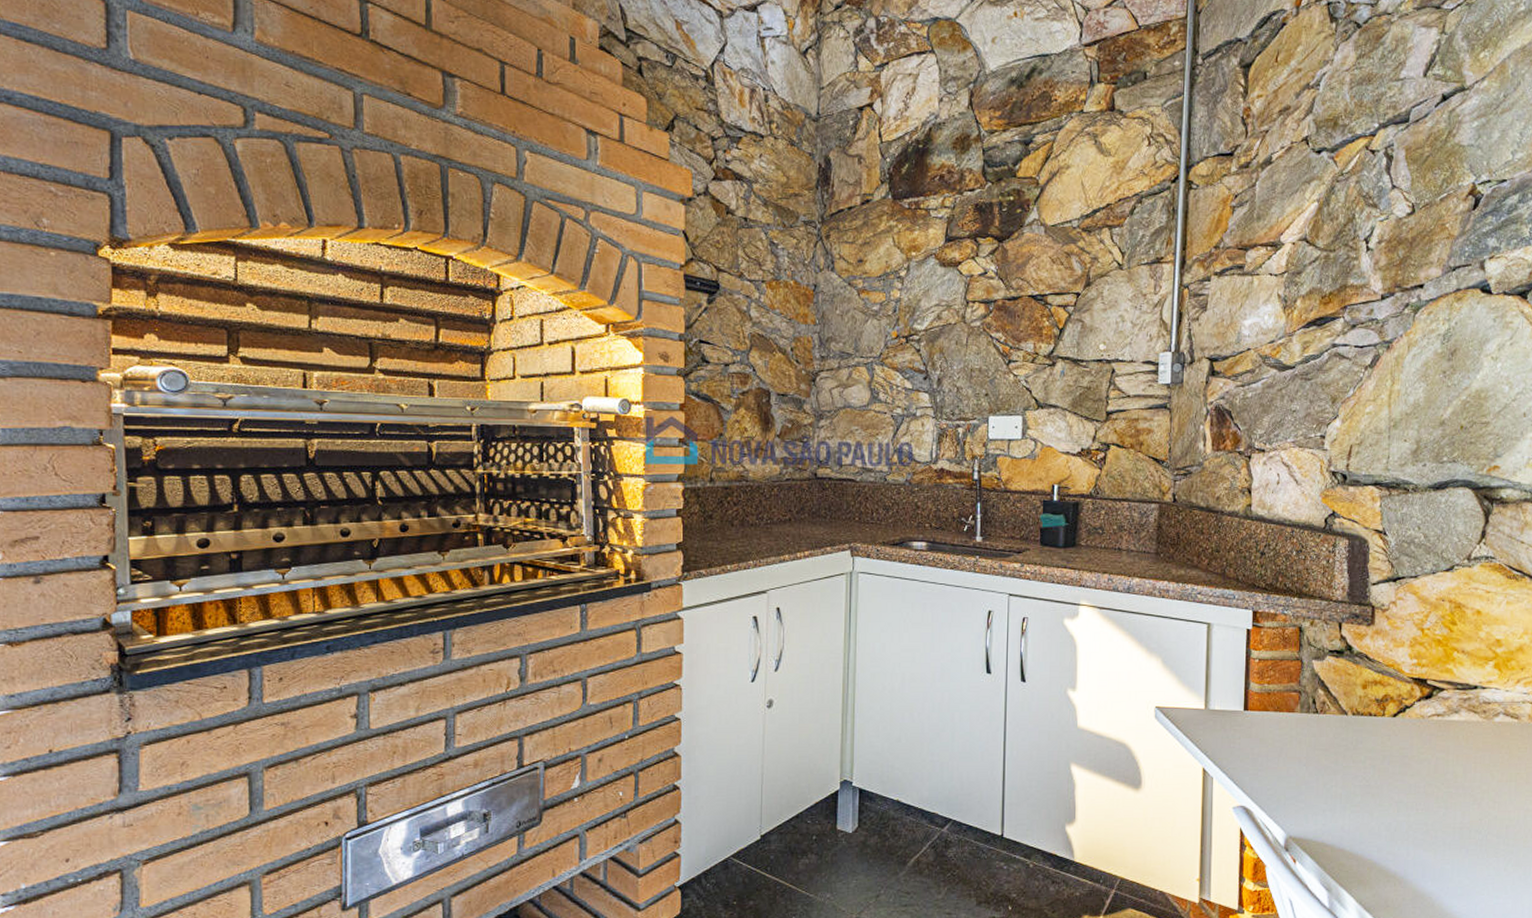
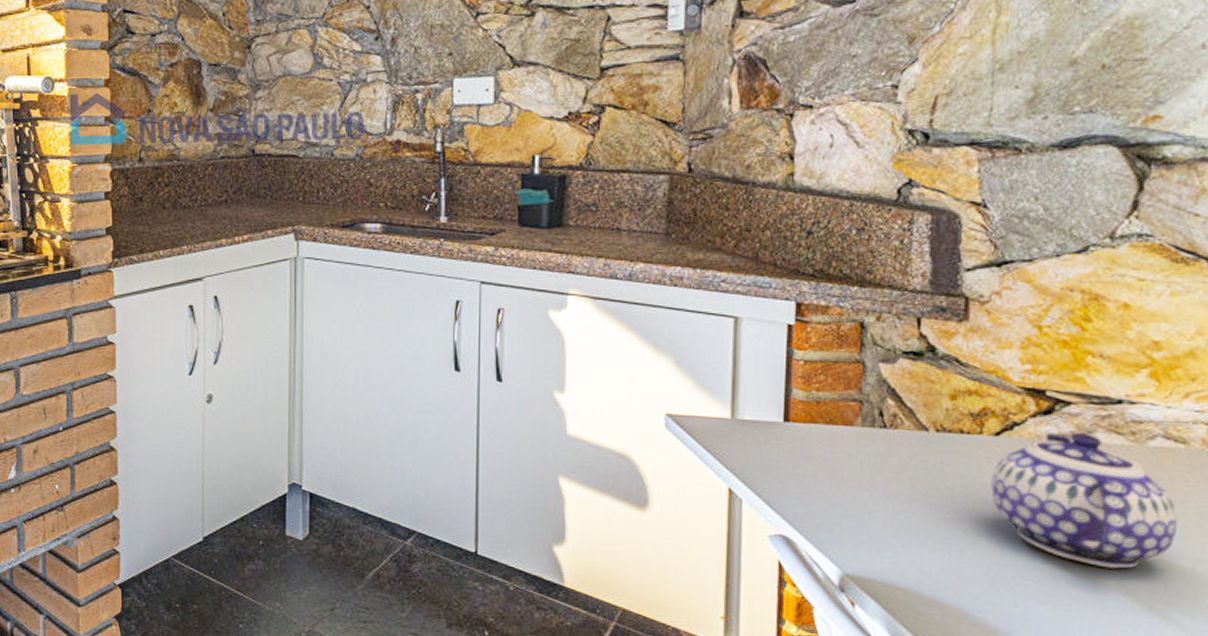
teapot: none [1391,712,1515,820] -> present [991,432,1179,569]

